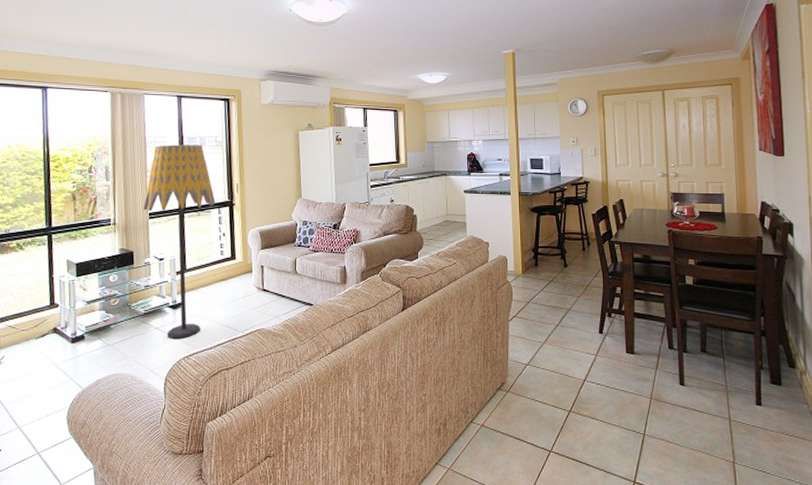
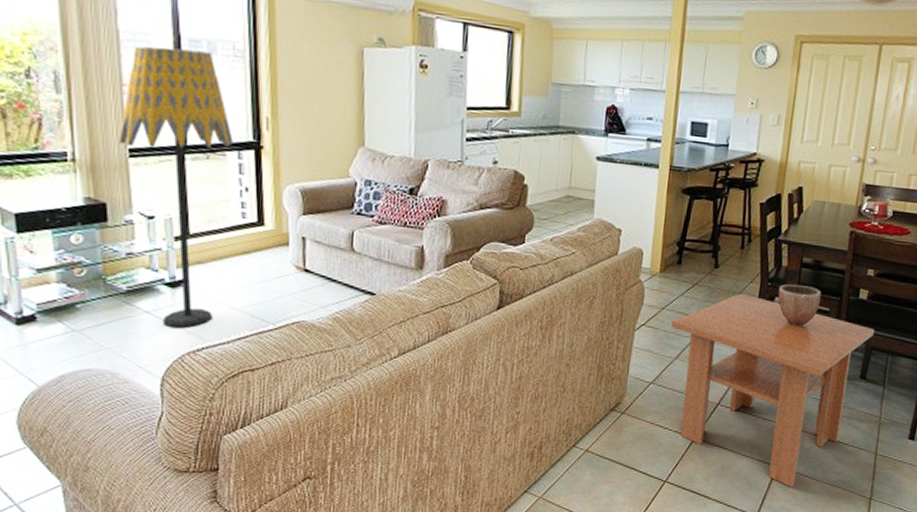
coffee table: none [537,285,706,454] -> present [671,293,875,488]
decorative bowl: none [619,276,654,310] -> present [778,284,821,326]

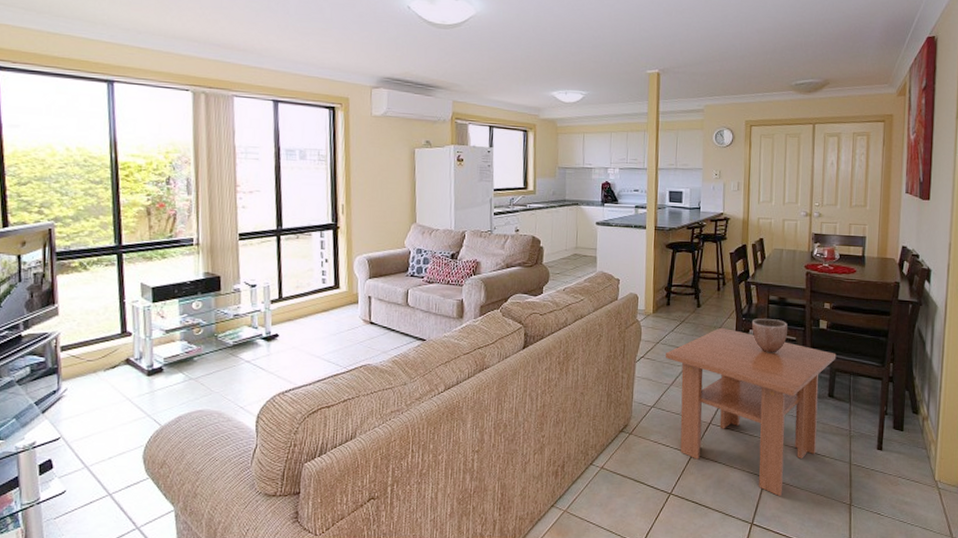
floor lamp: present [119,46,233,328] -> none [232,156,317,373]

